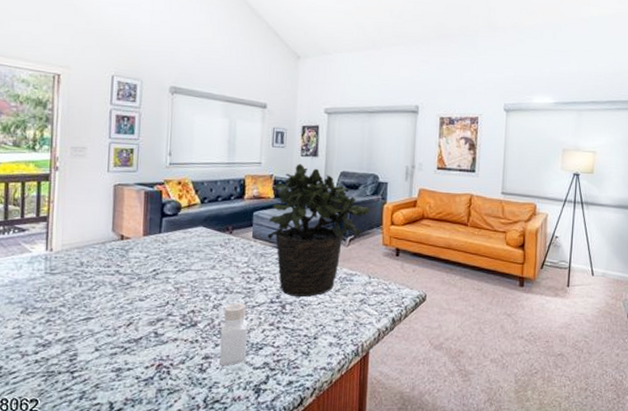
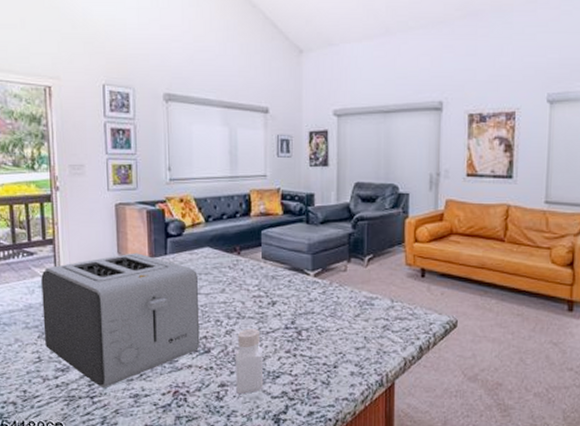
toaster: none [27,230,190,363] -> present [41,253,200,388]
potted plant: present [267,163,371,298] -> none [278,175,391,323]

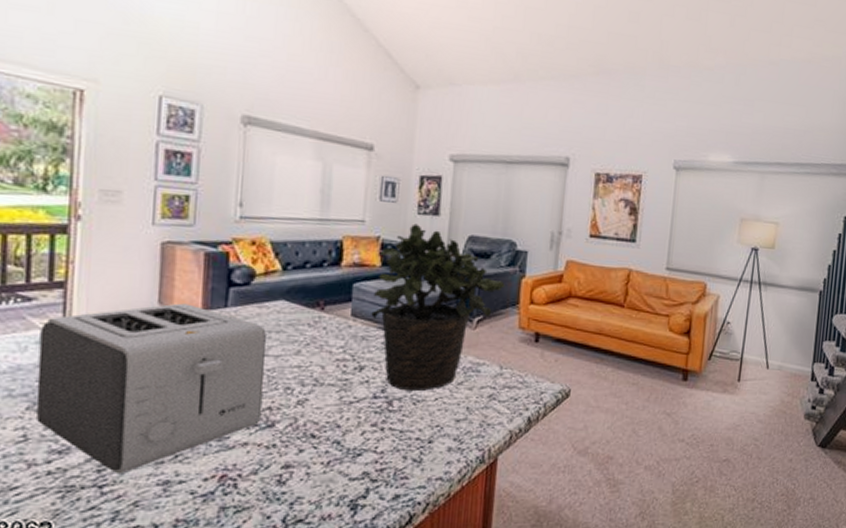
pepper shaker: present [236,329,264,395] -> none [304,398,342,477]
potted plant: none [278,175,391,323] -> present [371,223,505,392]

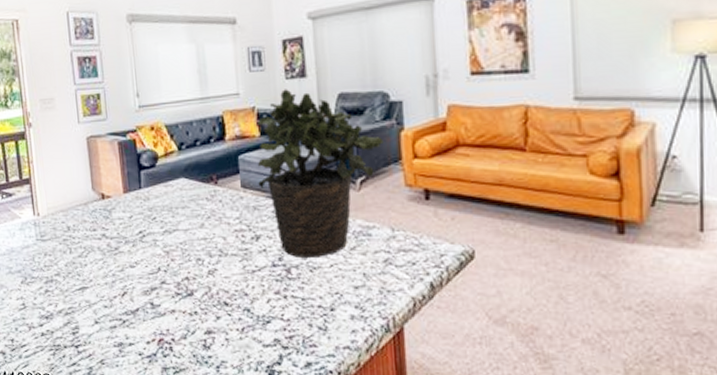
toaster: present [35,303,266,474] -> none [20,188,182,337]

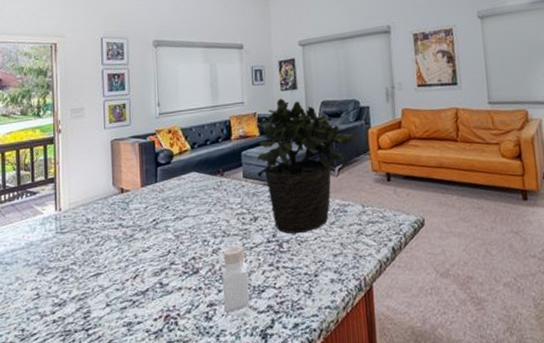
pepper shaker: none [220,268,254,343] -> present [222,245,250,313]

